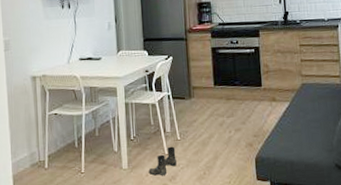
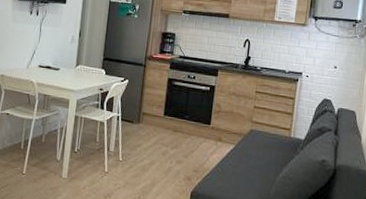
boots: present [148,146,177,176] -> none [86,165,116,191]

